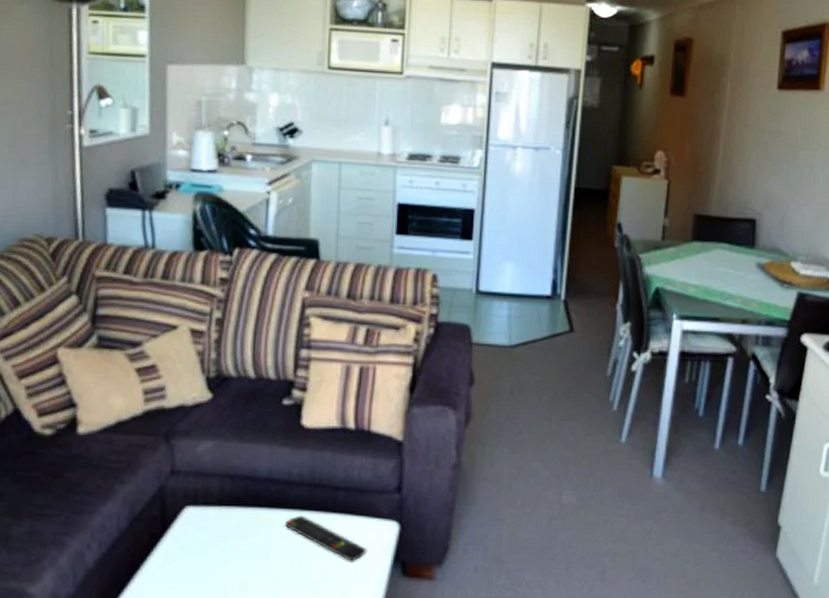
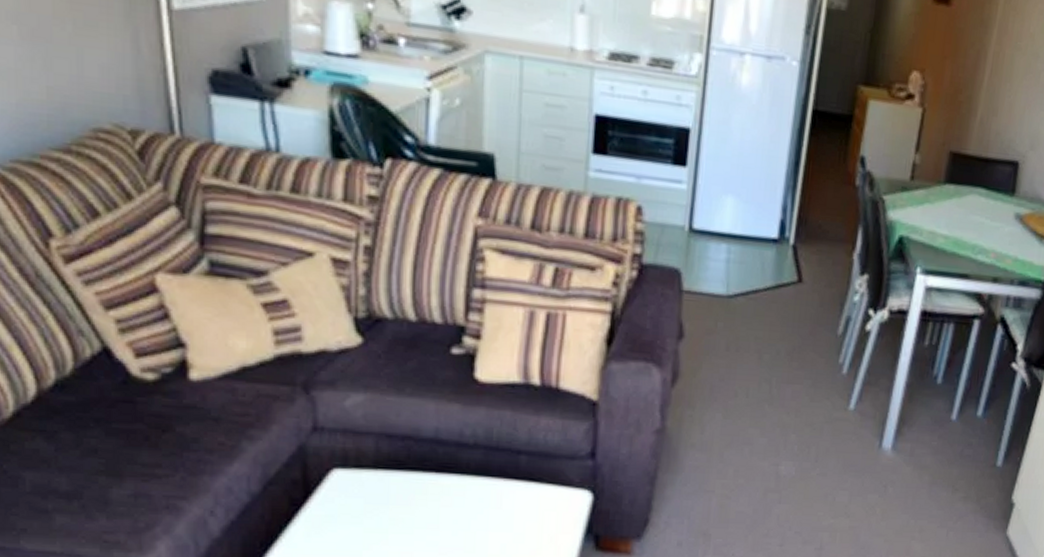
remote control: present [285,515,366,561] -> none [456,481,553,533]

